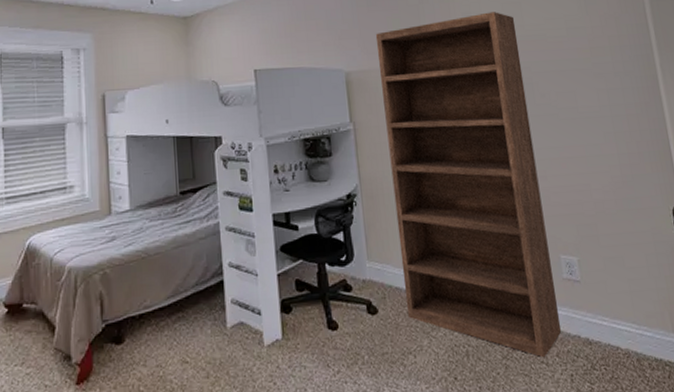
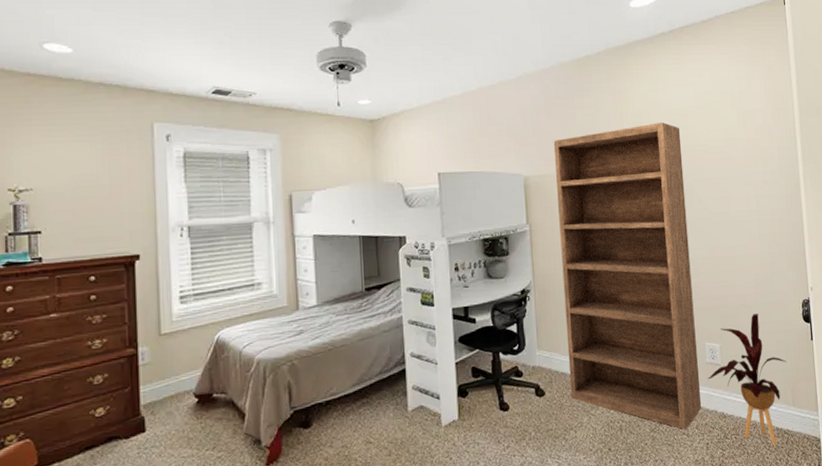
house plant: none [566,222,660,380] -> present [708,314,786,446]

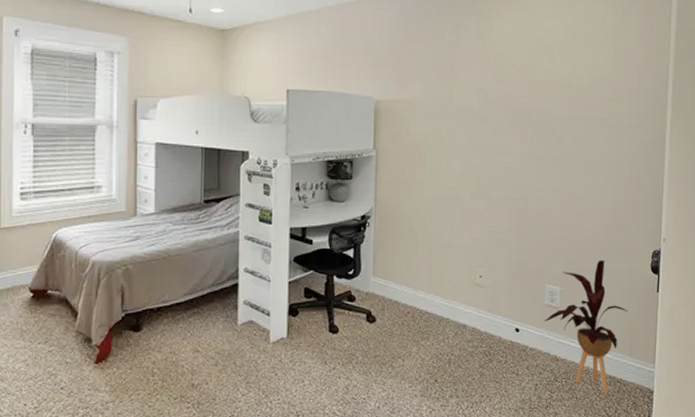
bookshelf: present [553,122,702,430] -> none [402,54,545,369]

